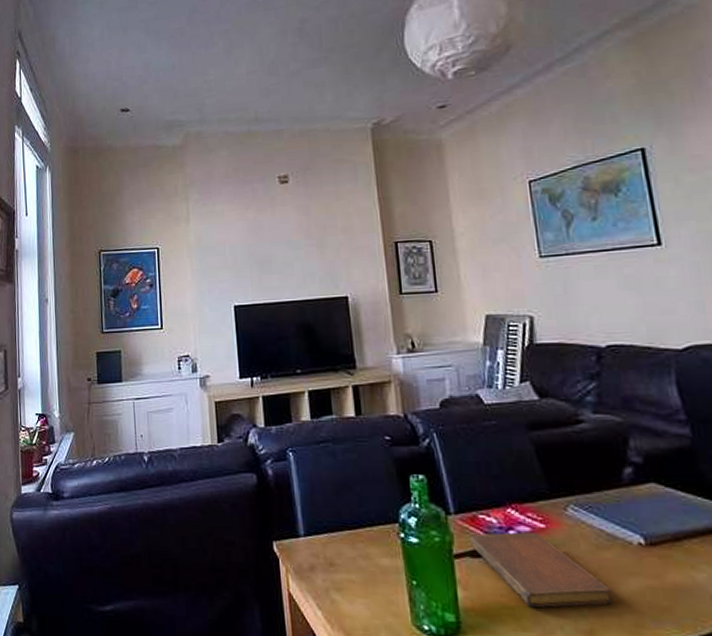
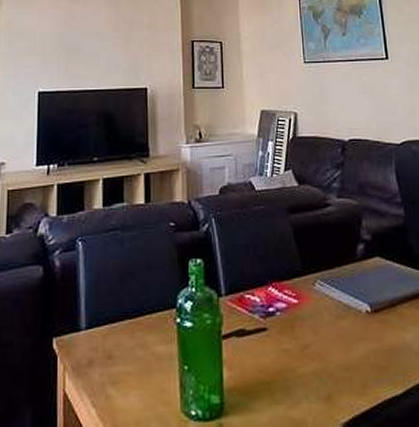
notebook: present [469,532,613,608] -> none [236,308,346,381]

